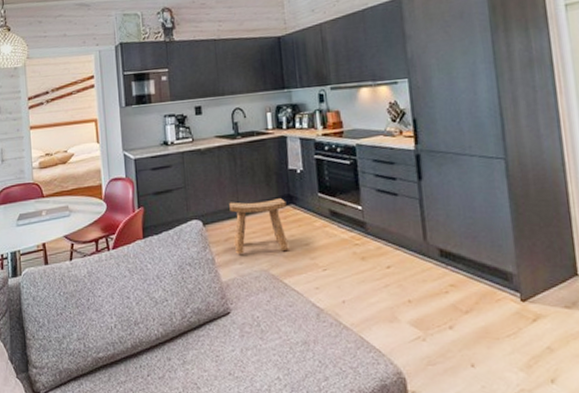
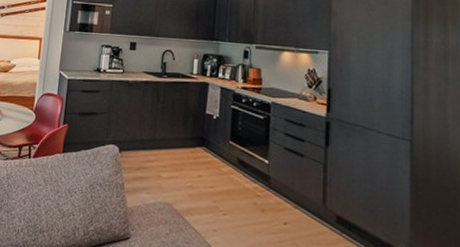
stool: present [229,198,289,254] -> none [143,134,199,189]

